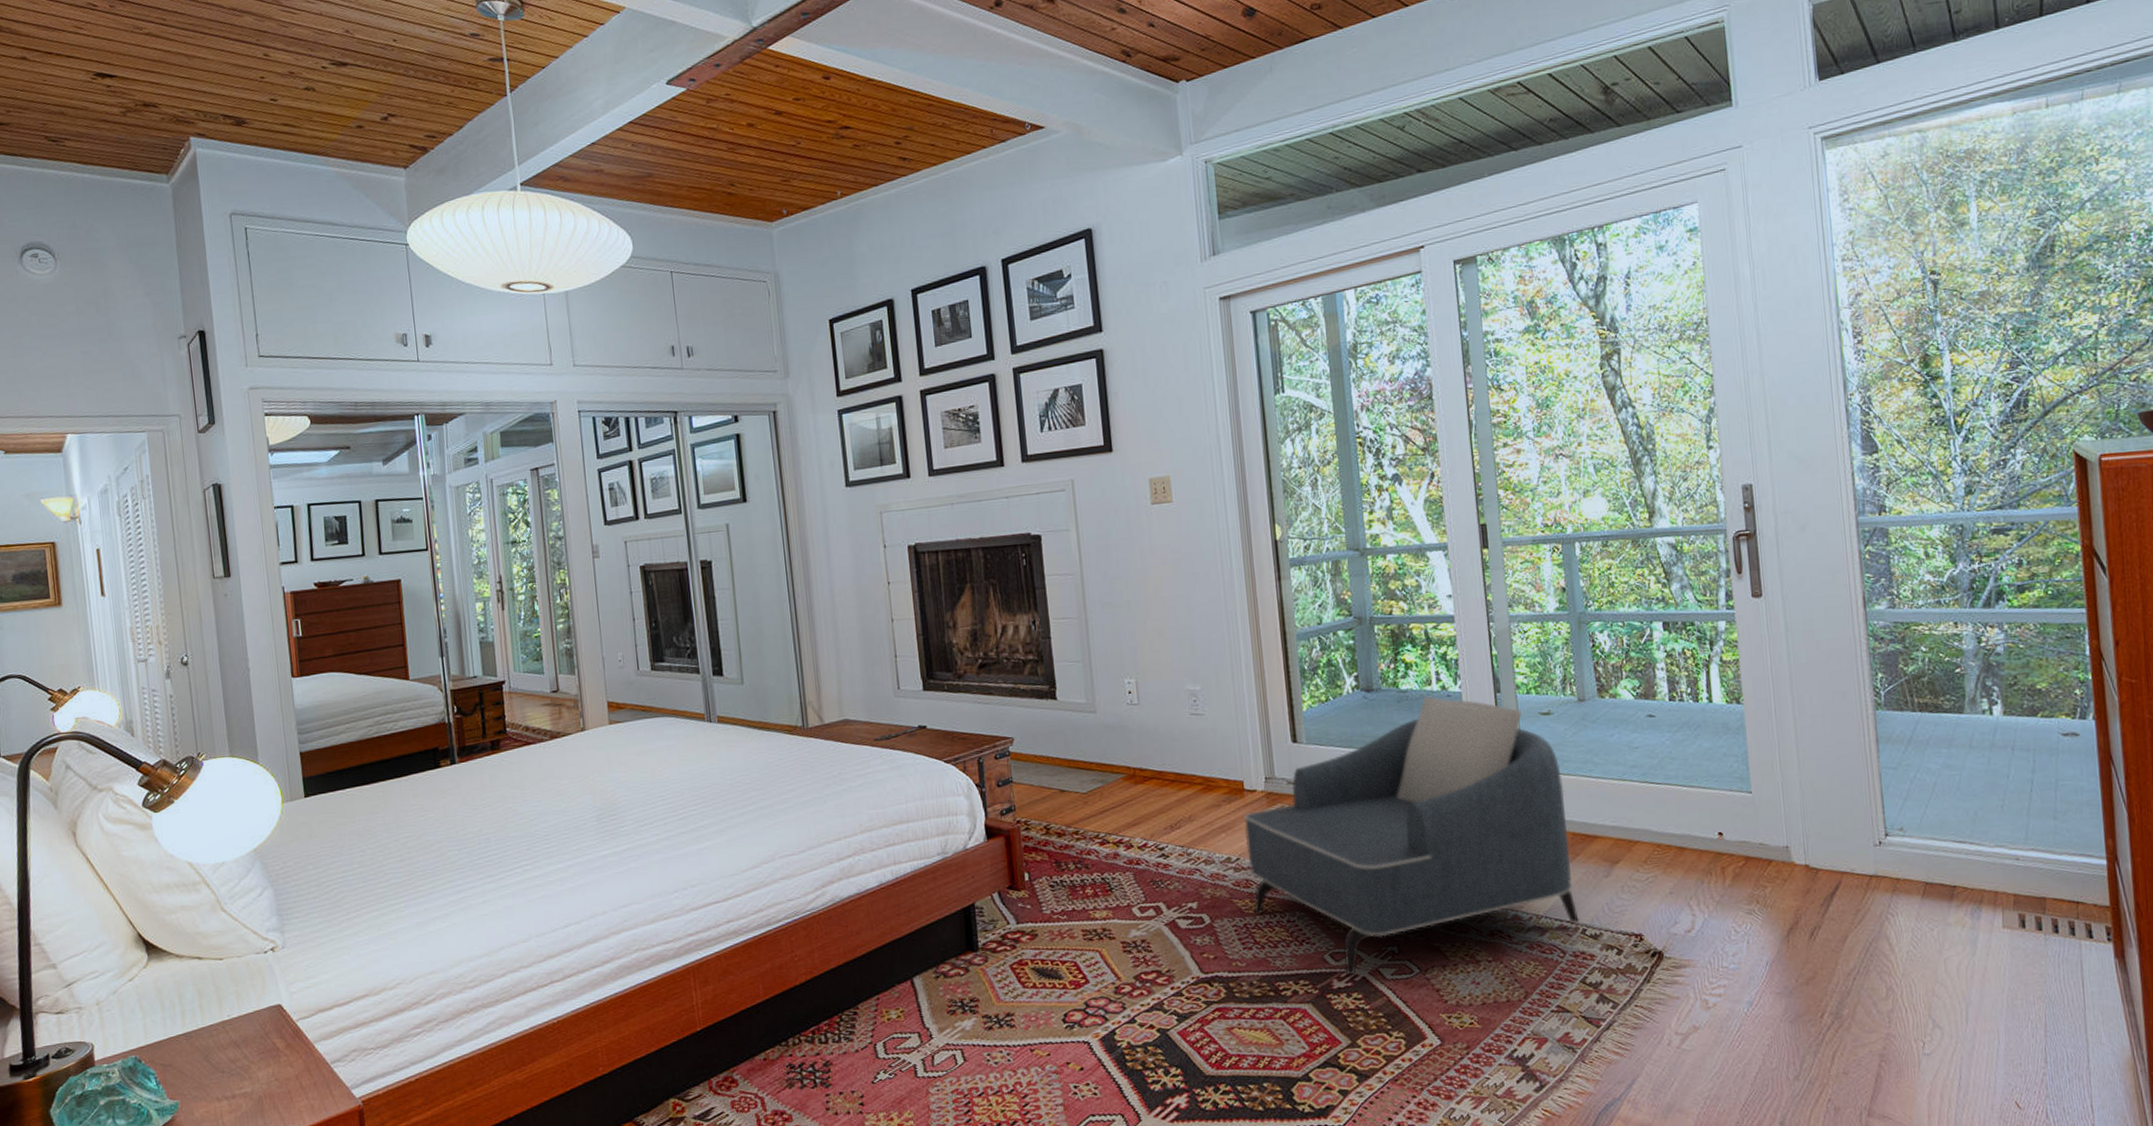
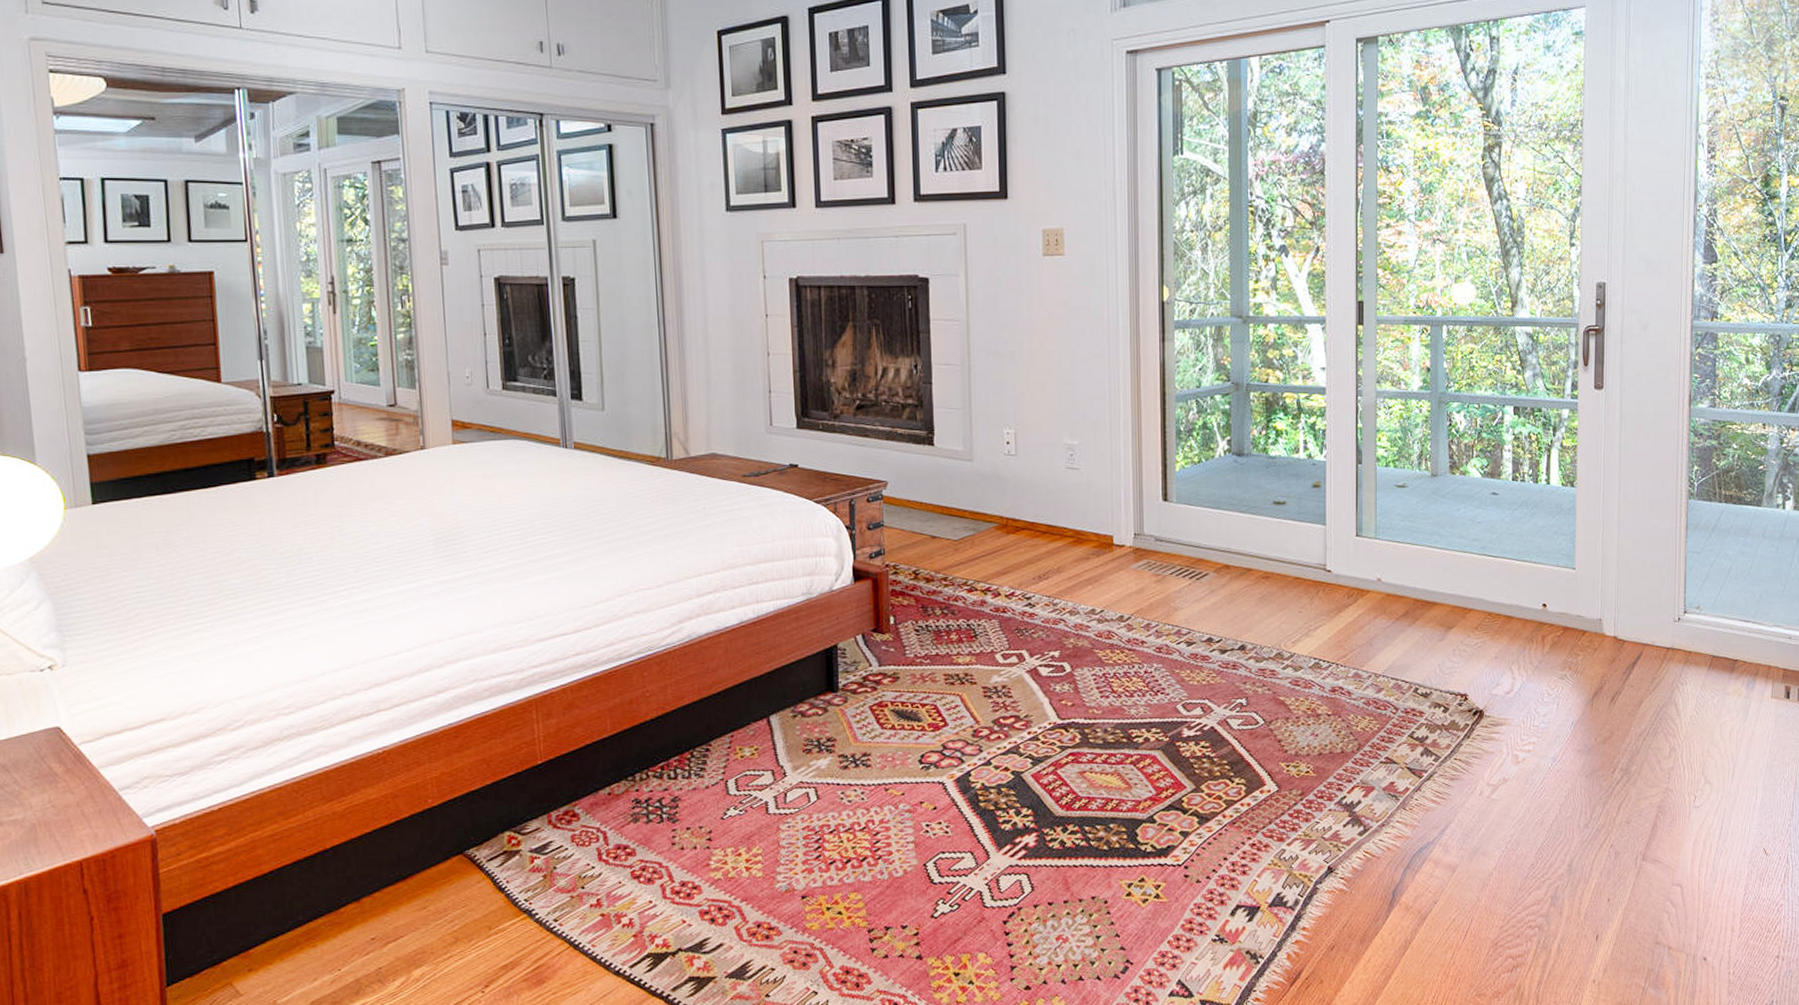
armchair: present [1244,696,1579,976] -> none [1111,463,1413,725]

